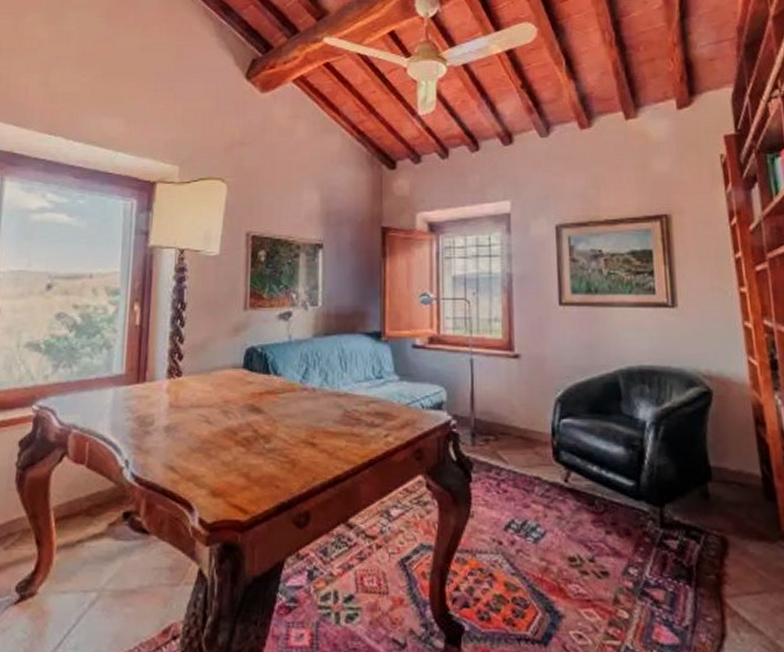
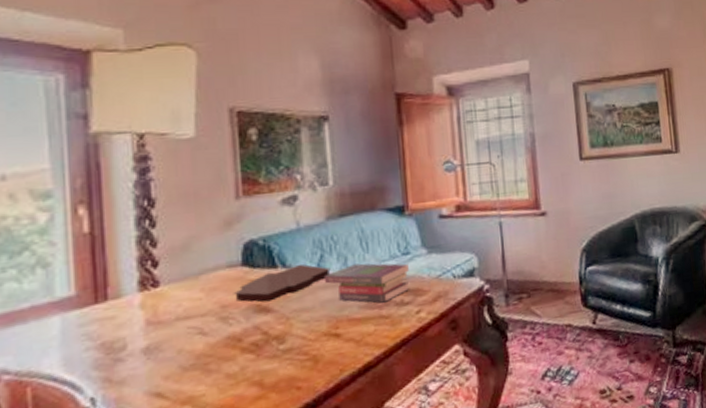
papers: none [234,373,313,403] -> present [233,264,331,302]
books: none [308,381,381,421] -> present [325,263,409,303]

